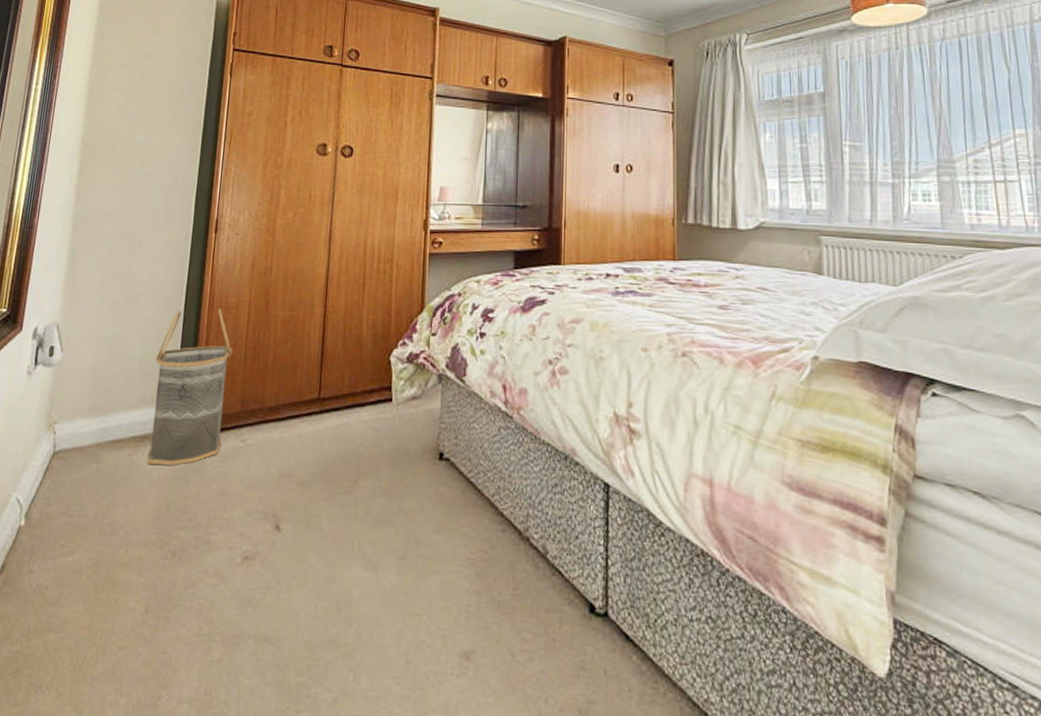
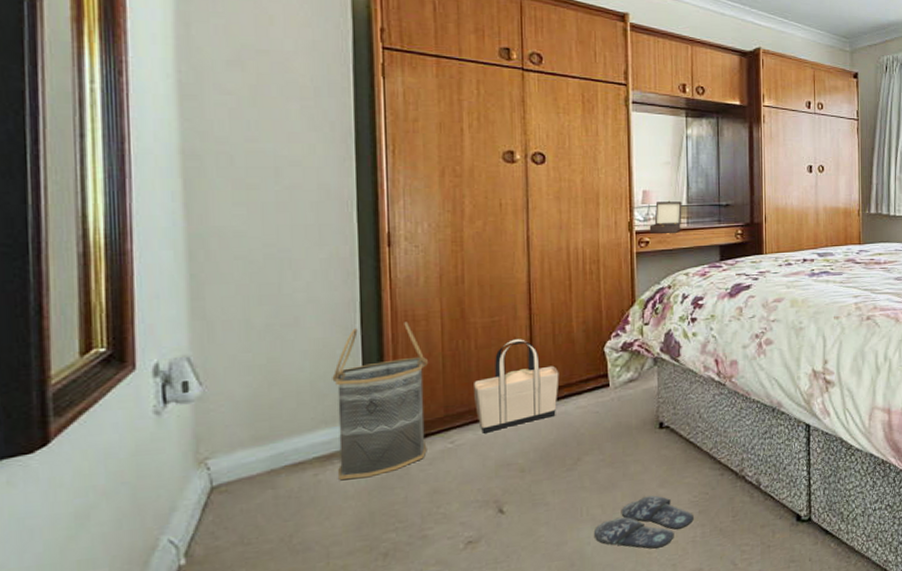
shopping bag: none [267,336,346,436] -> present [474,338,559,433]
slippers: none [364,541,469,611] -> present [595,495,694,549]
jewelry box: none [443,199,478,234] -> present [649,200,682,234]

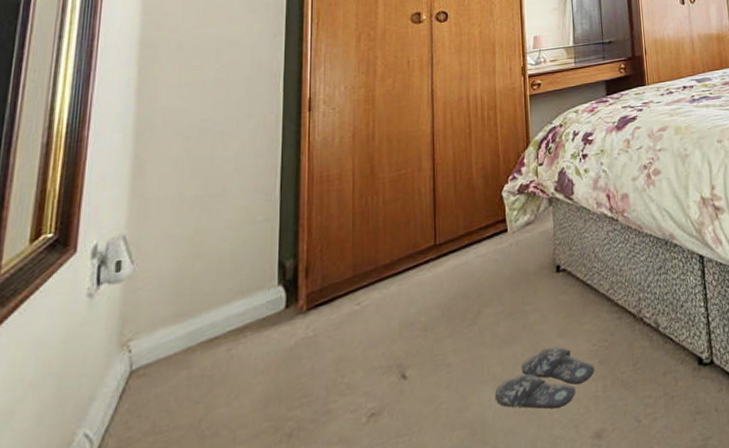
basket: present [332,321,428,480] -> none [250,182,339,353]
shopping bag: present [474,338,559,433] -> none [381,189,461,292]
jewelry box: present [649,200,682,234] -> none [540,43,570,76]

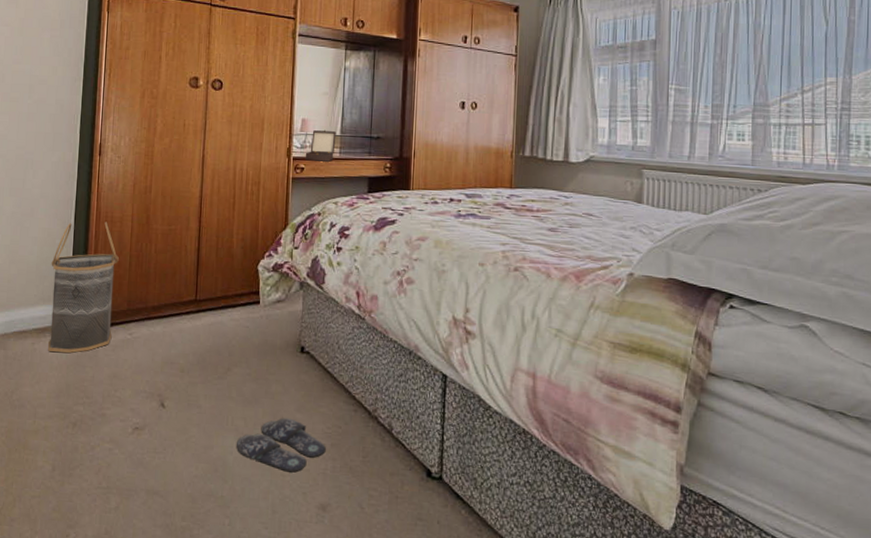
basket: none [250,182,339,353] -> present [48,221,119,354]
jewelry box: none [540,43,570,76] -> present [305,130,336,162]

